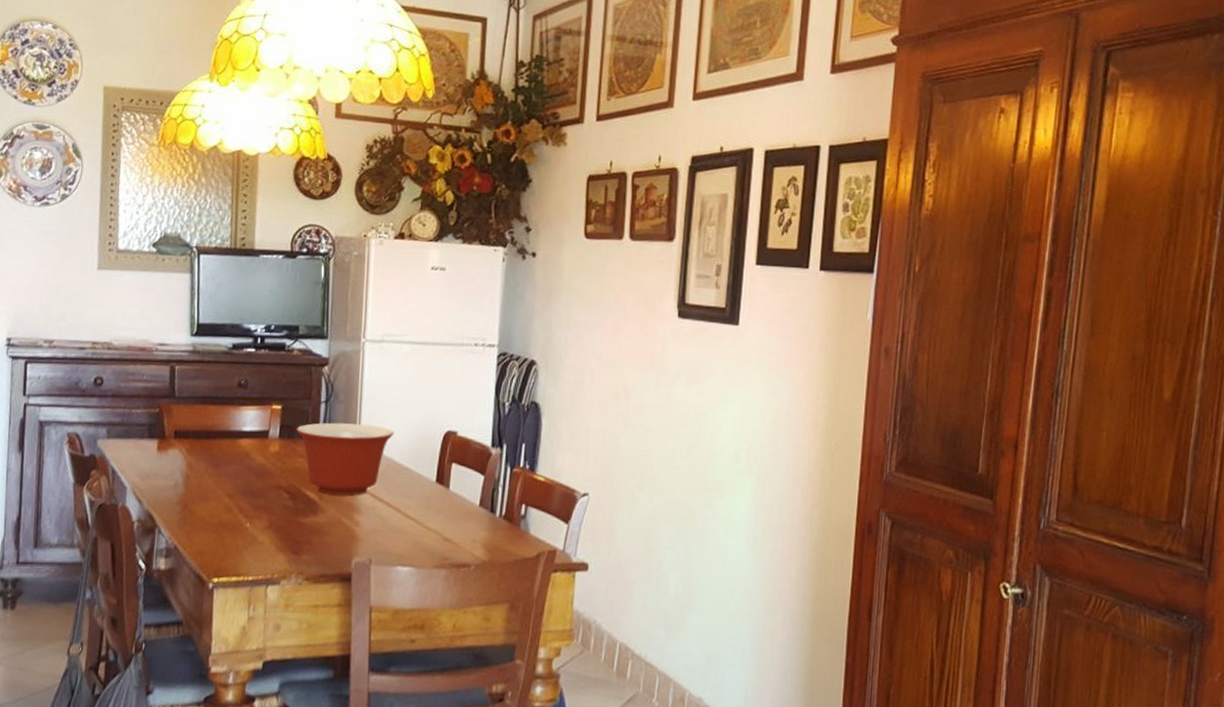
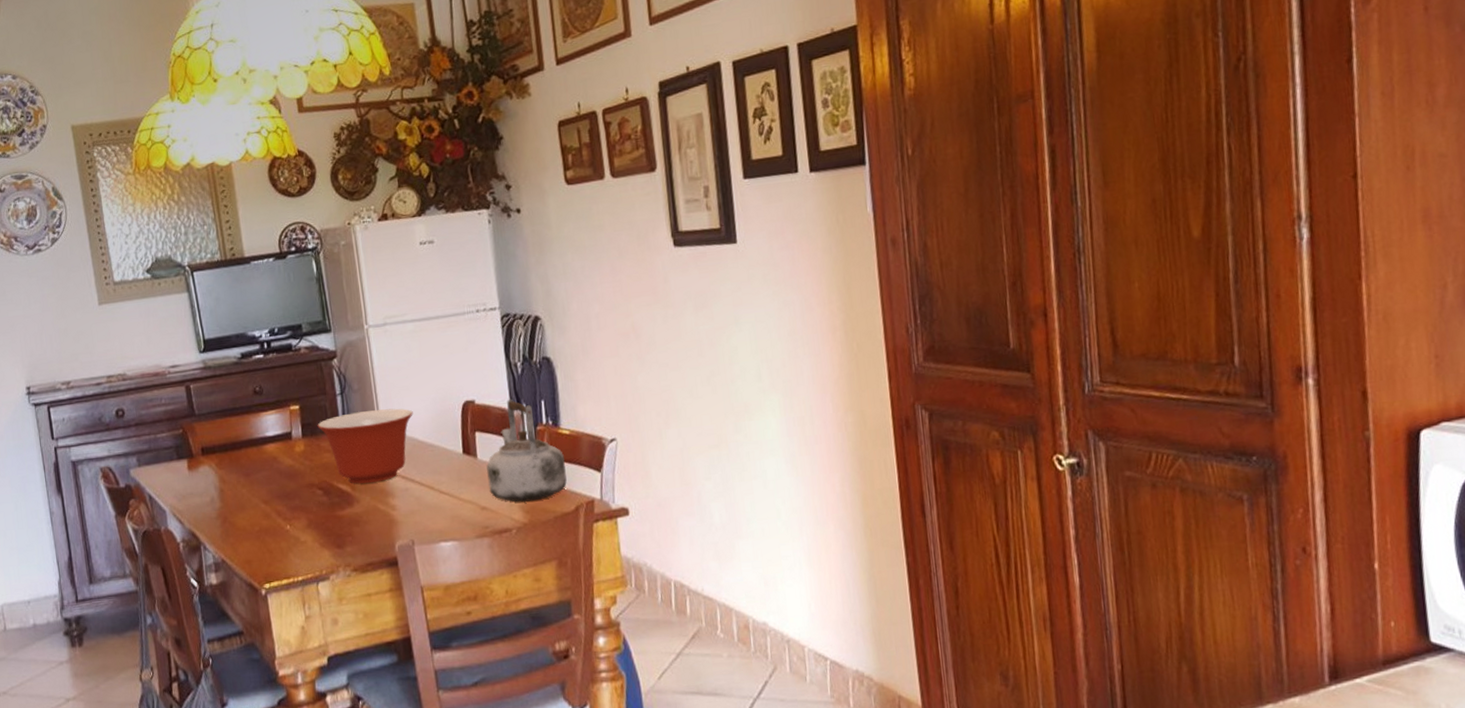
kettle: none [455,436,535,541] -> present [486,398,567,502]

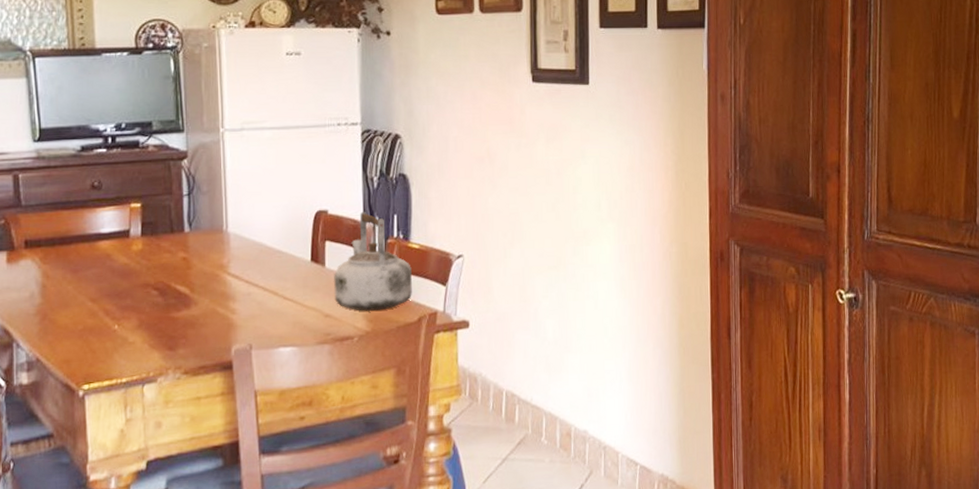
mixing bowl: present [317,408,413,484] -> none [159,213,263,286]

